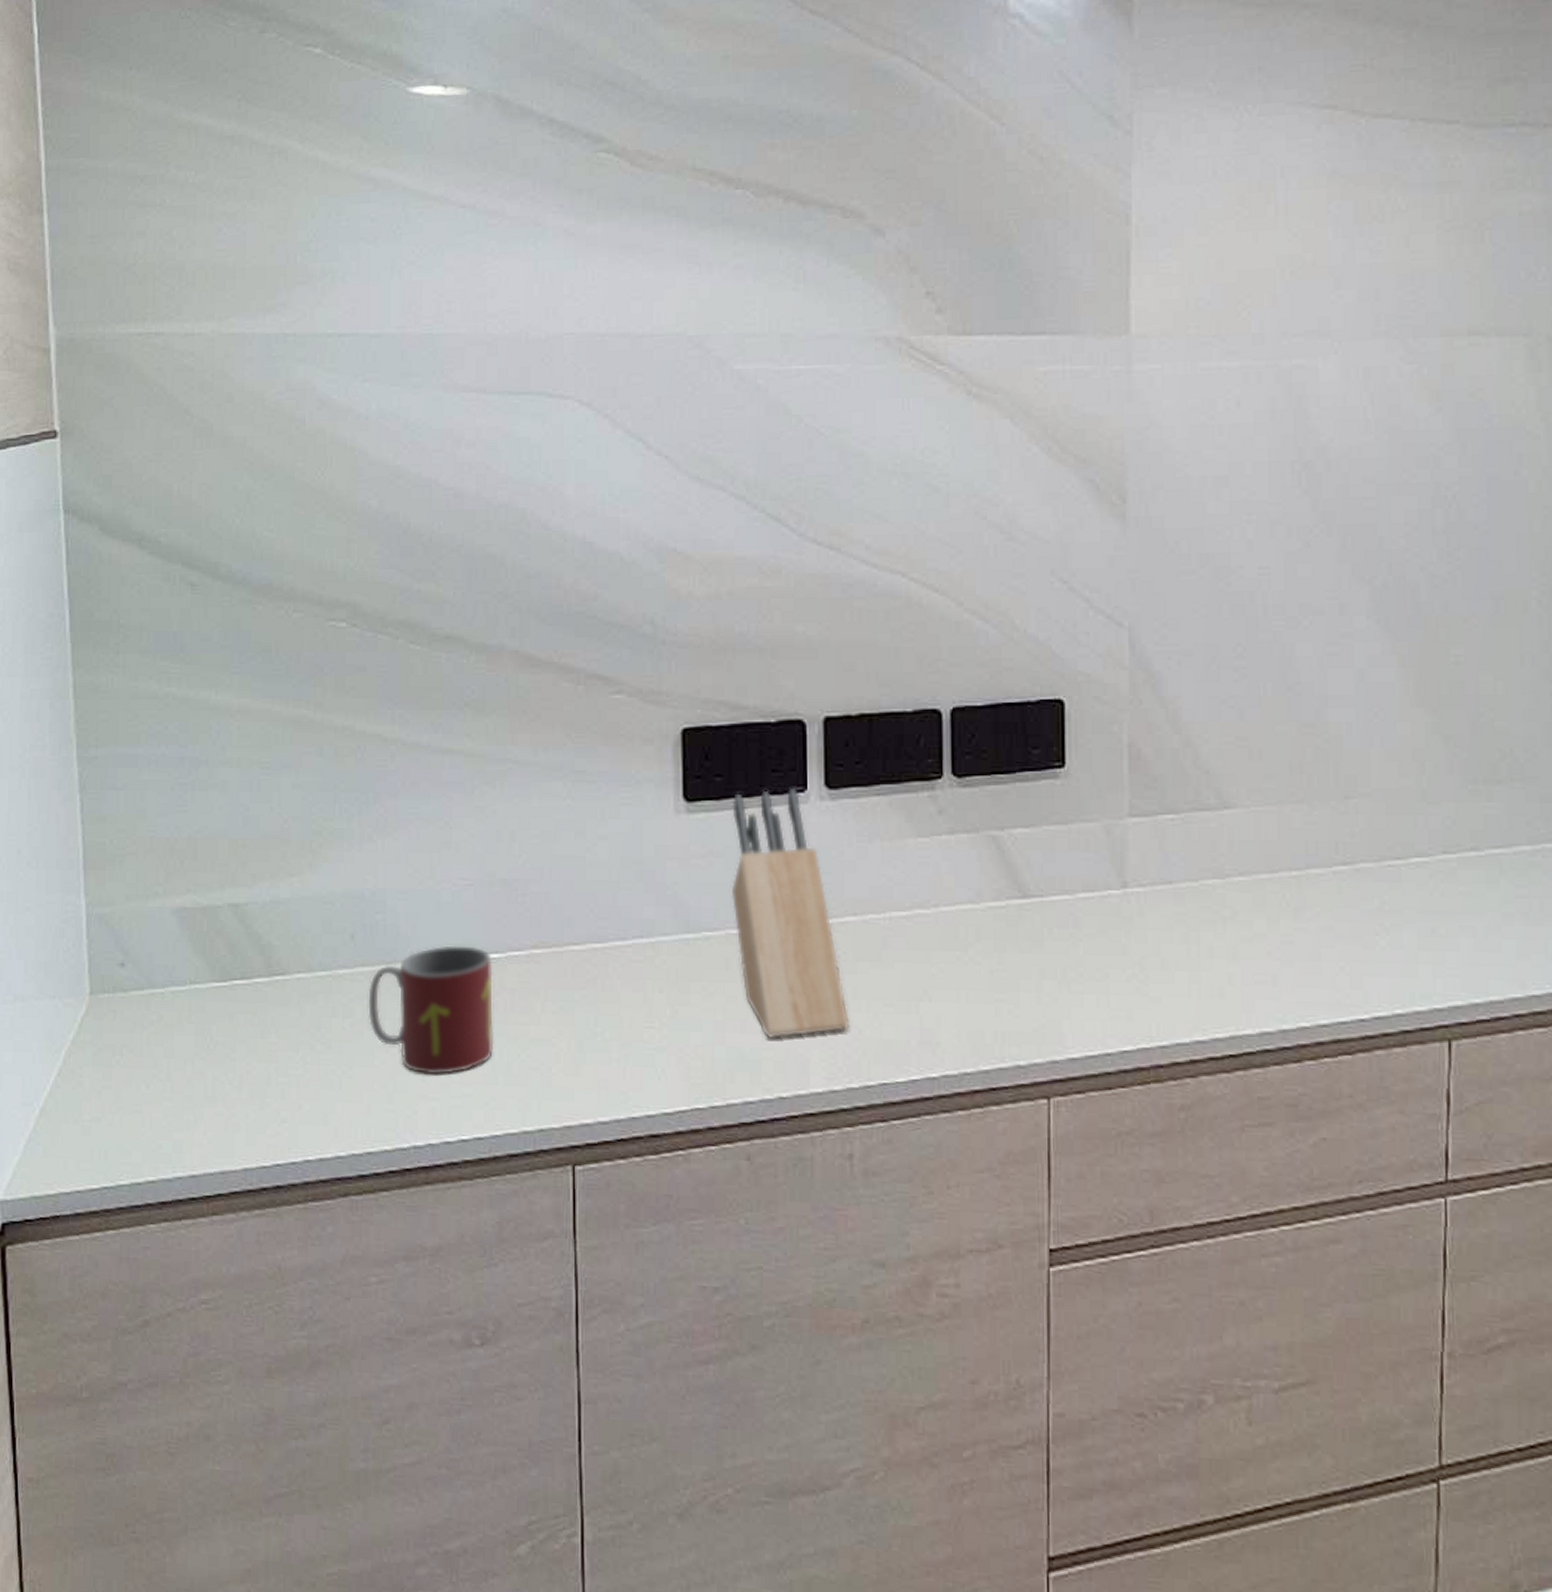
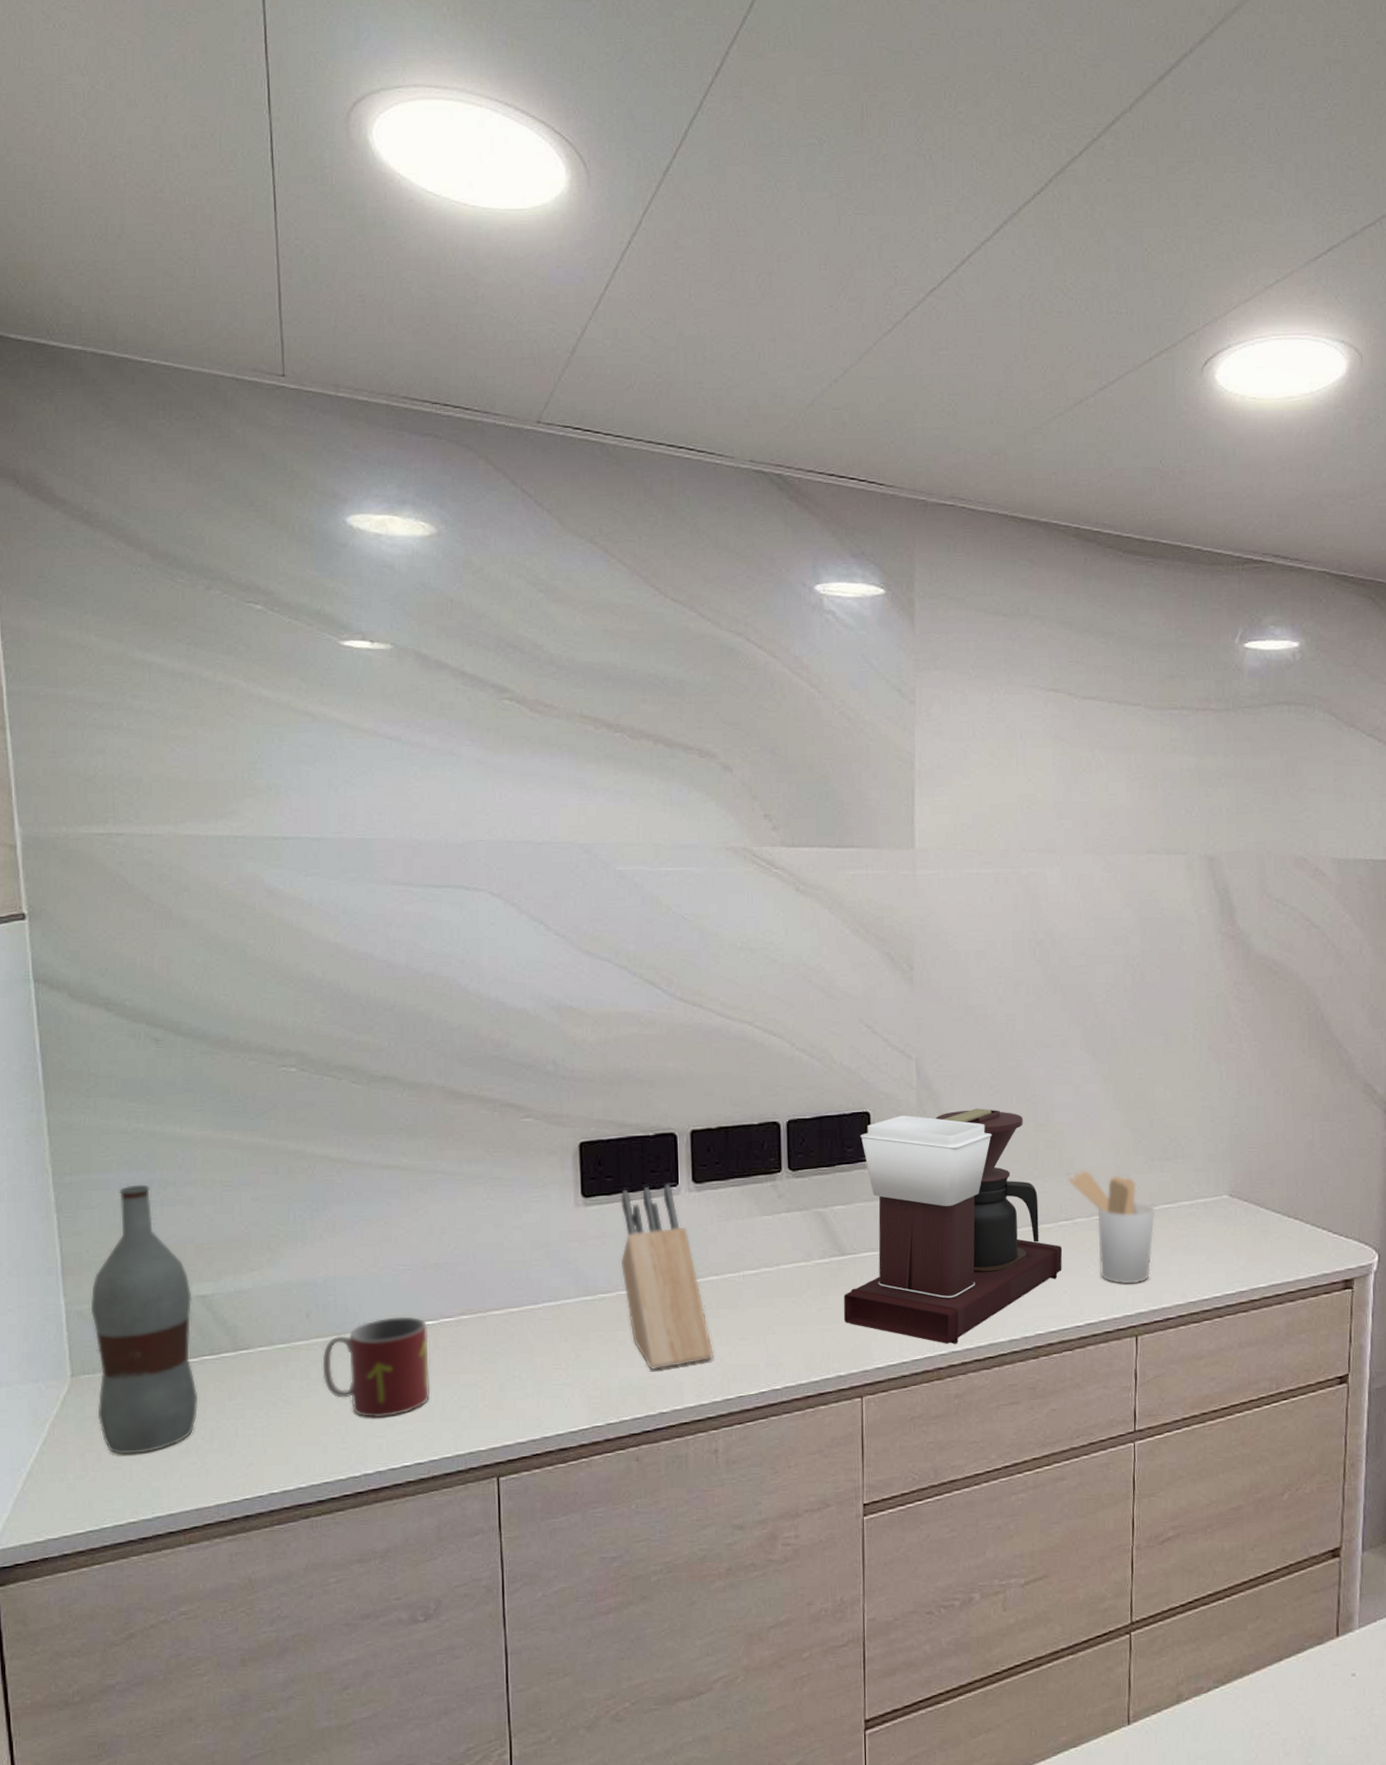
bottle: none [112,762,227,1097] -> present [90,1184,199,1455]
coffee maker: none [1024,699,1339,1034] -> present [843,1108,1063,1345]
utensil holder: none [1346,793,1480,964] -> present [1067,1170,1156,1284]

